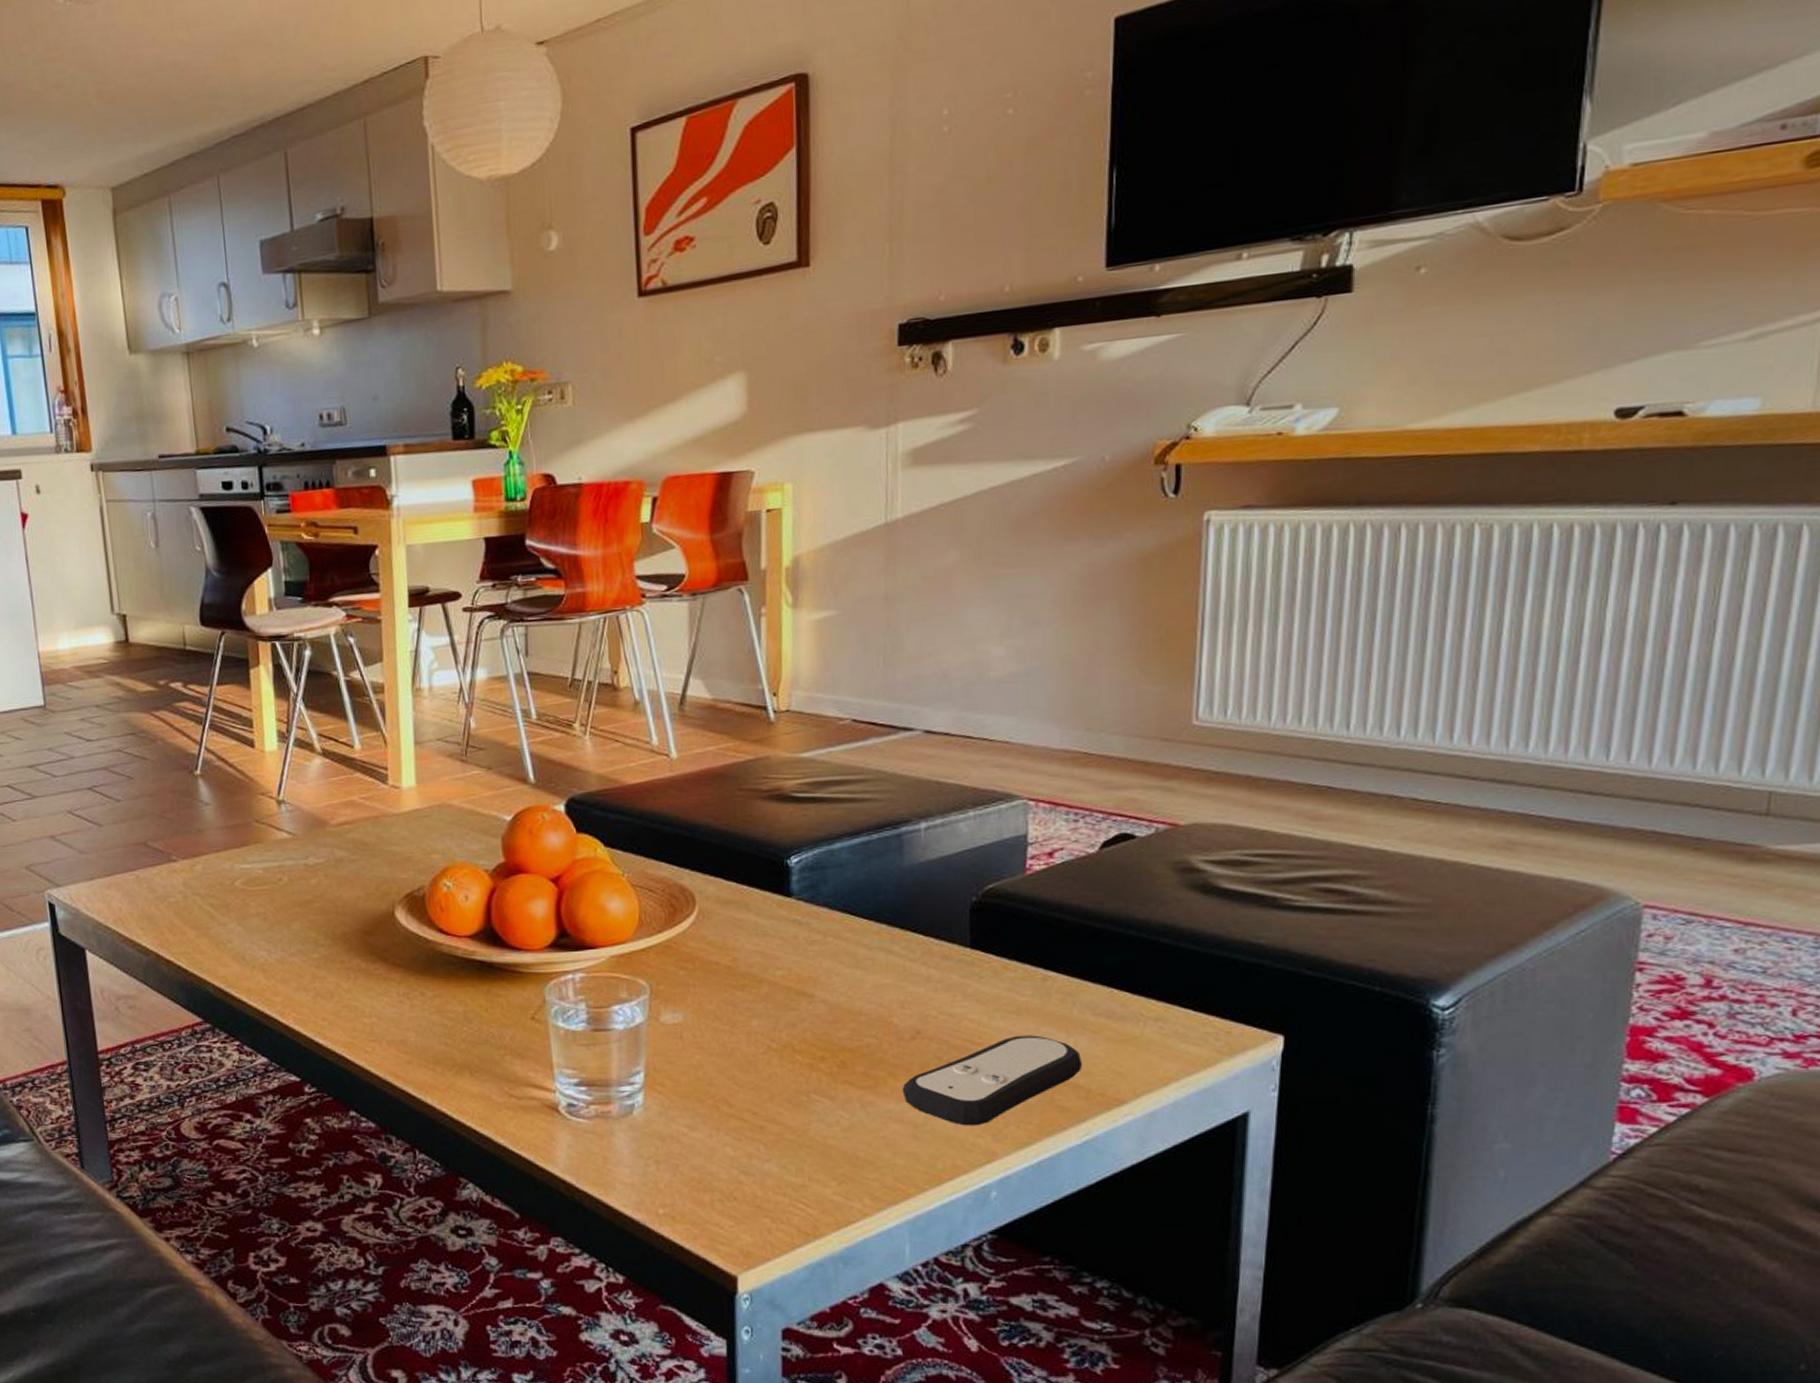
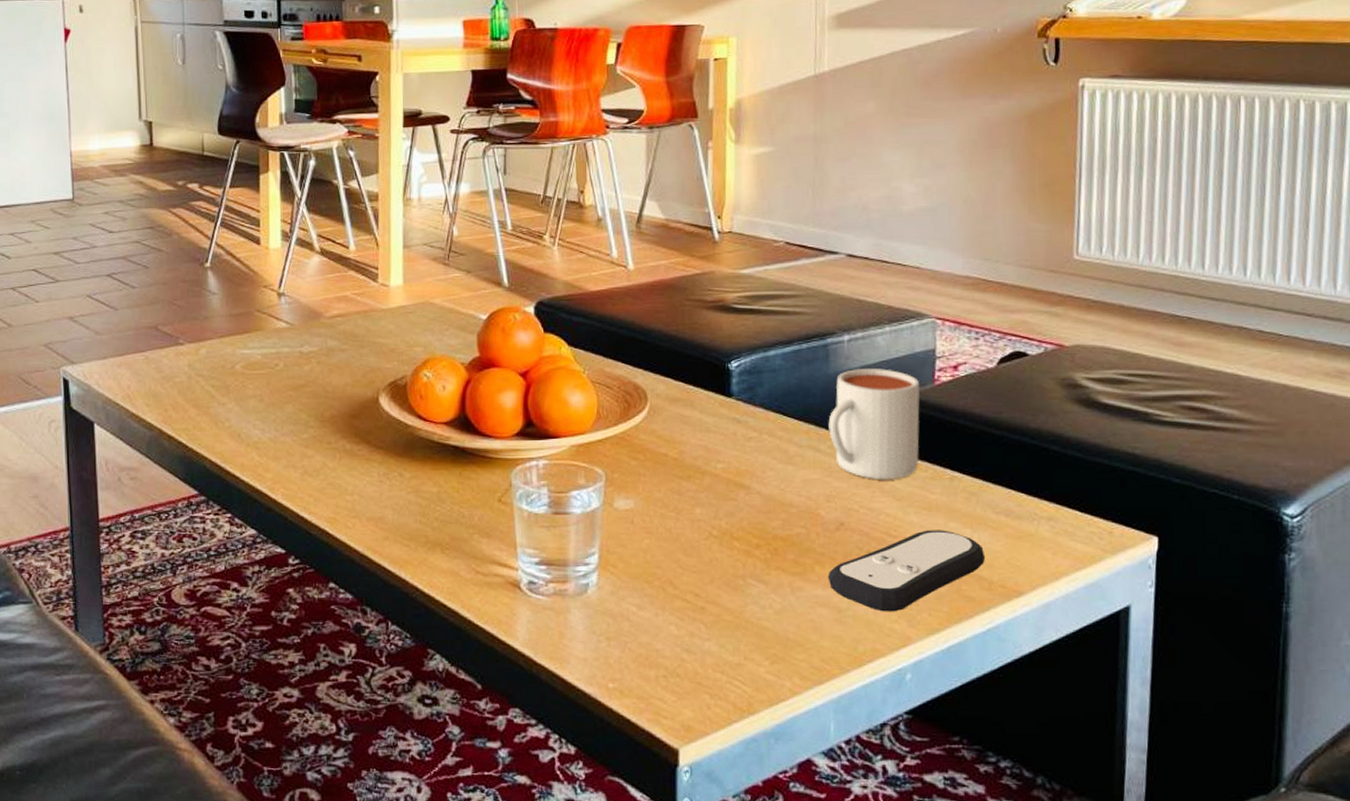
mug: none [902,859,1009,982] -> present [828,369,920,479]

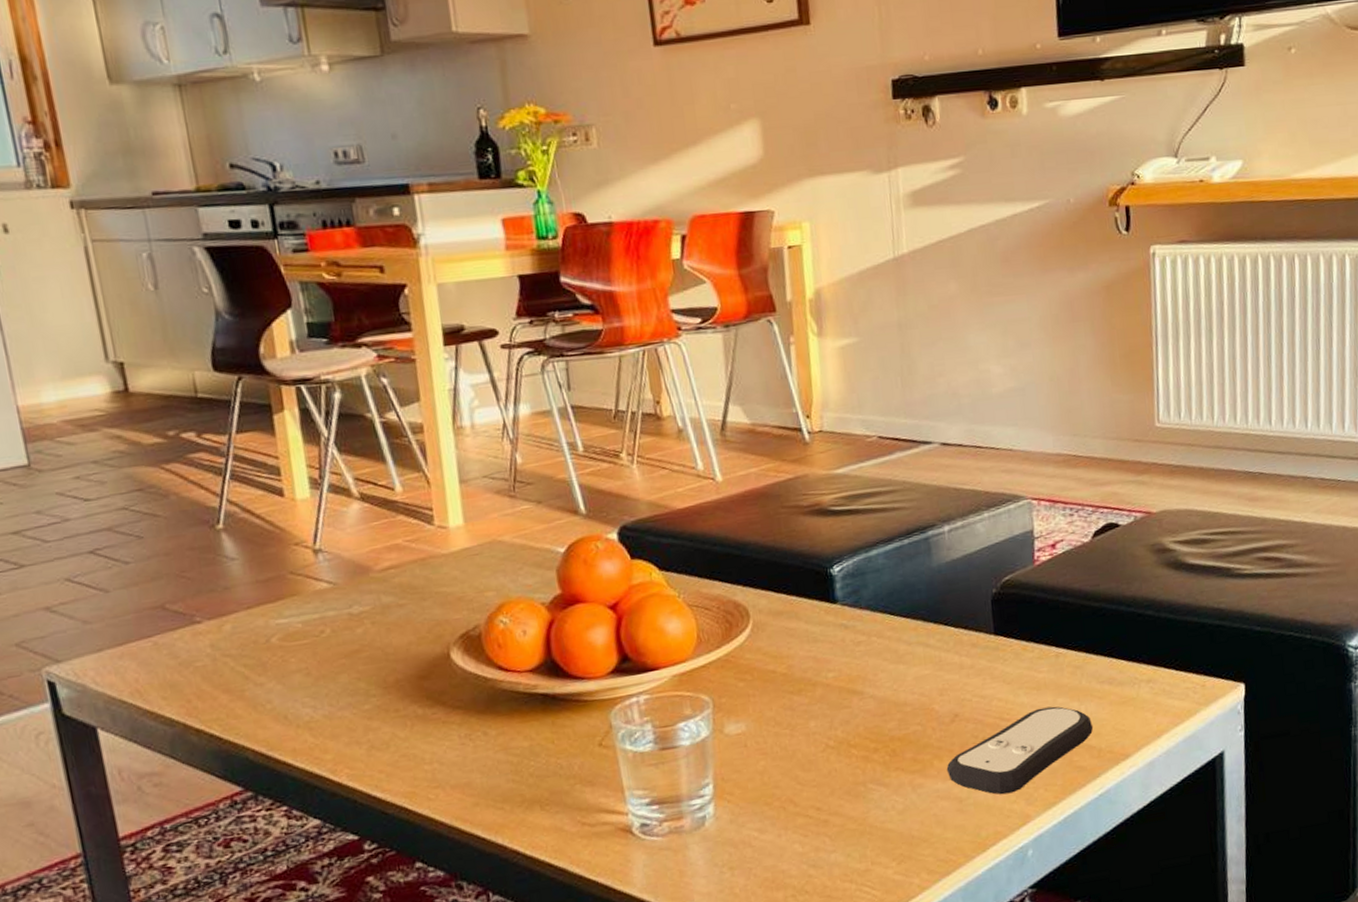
mug: present [828,369,920,479] -> none [935,555,1026,667]

